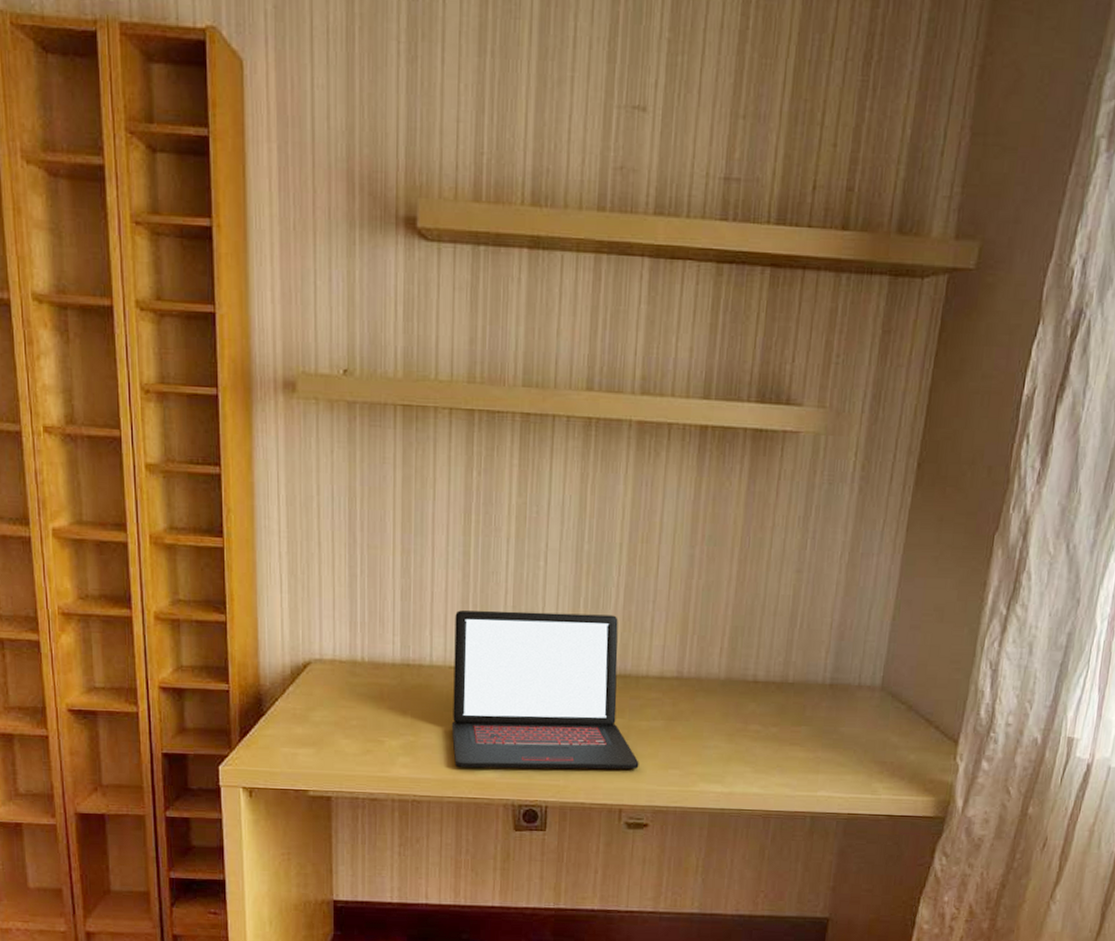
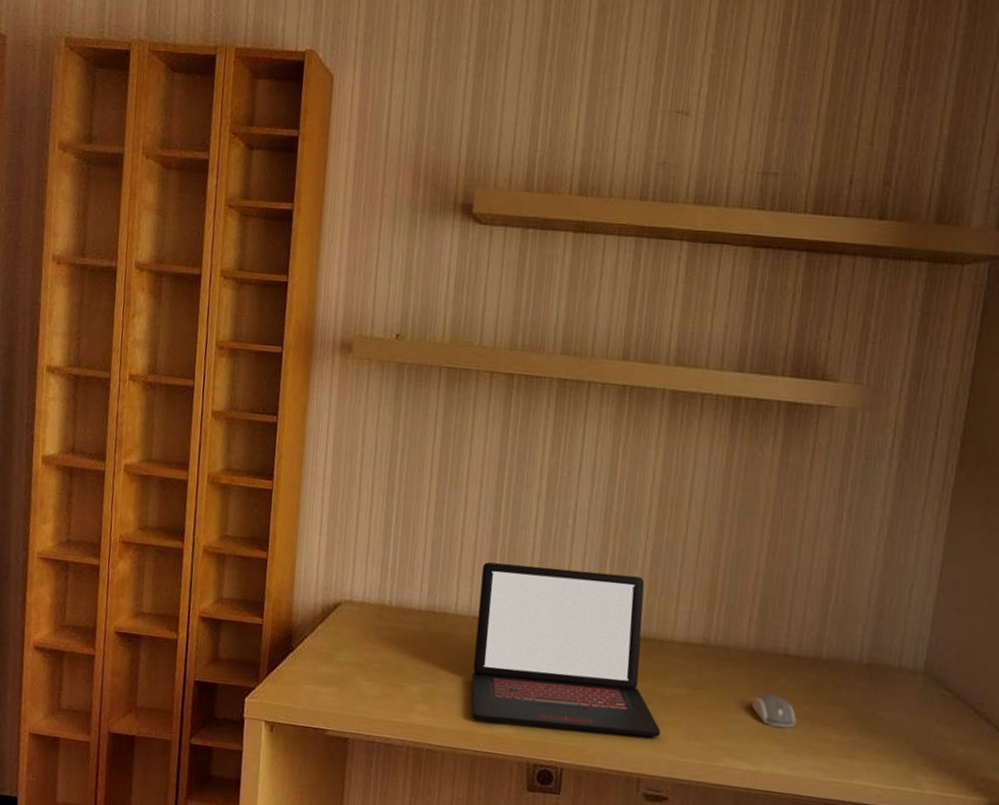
computer mouse: none [724,719,765,750] -> present [751,693,796,728]

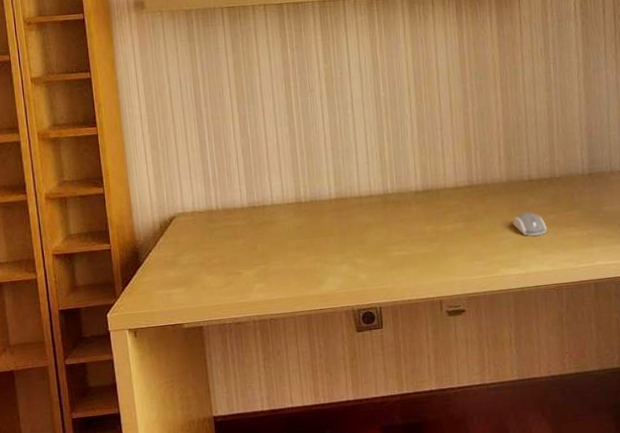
laptop: present [471,562,661,738] -> none [287,144,450,286]

